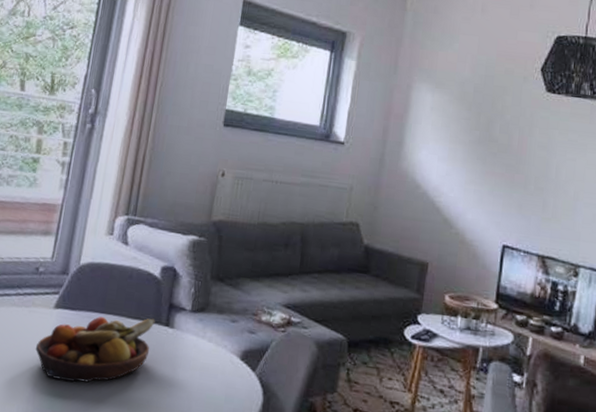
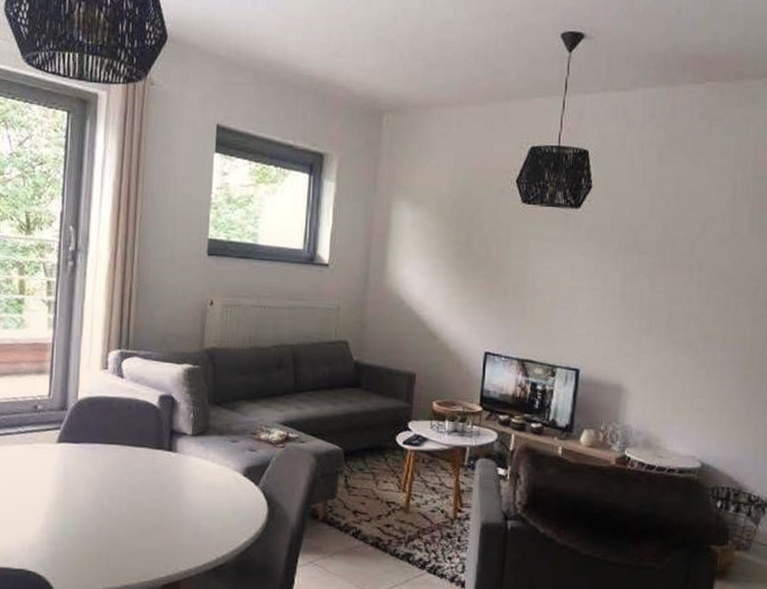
fruit bowl: present [35,316,155,383] -> none [43,445,158,510]

